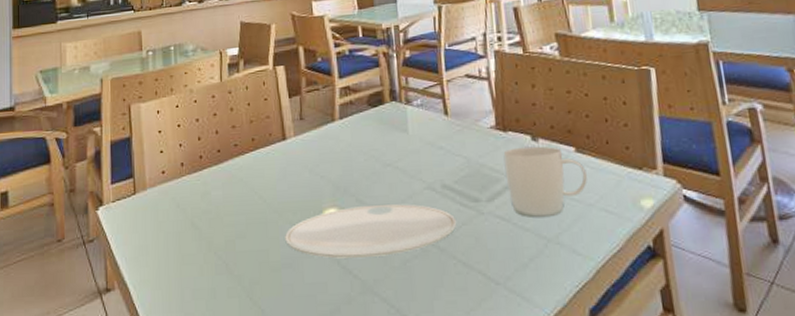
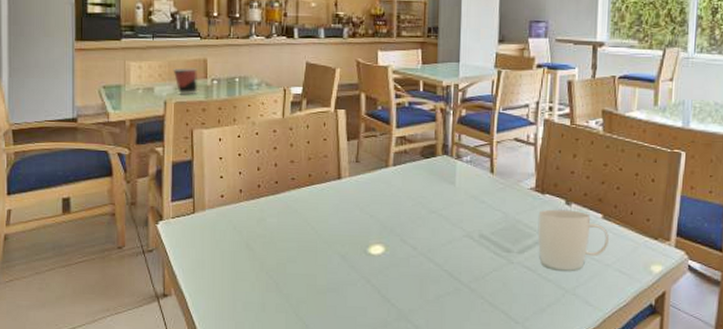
cup: none [108,41,134,70] -> present [173,67,198,95]
plate: present [285,203,457,259] -> none [332,245,489,290]

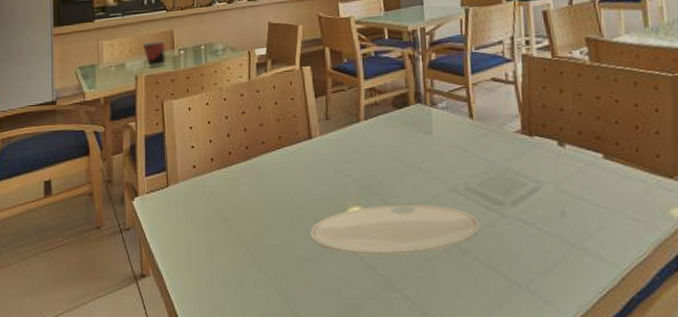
plate: none [332,245,489,290] -> present [310,204,480,255]
mug: present [537,209,609,272] -> none [528,151,615,224]

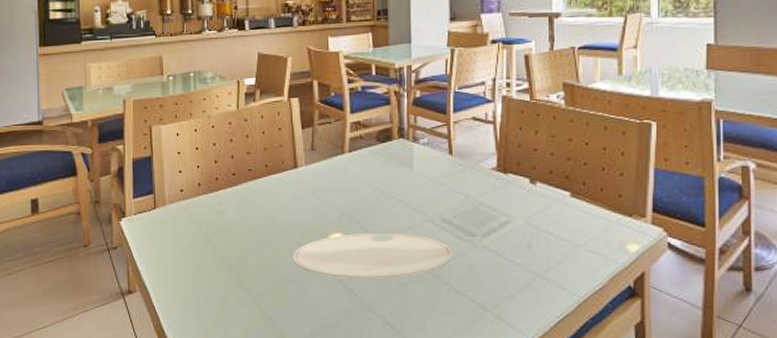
cup: present [142,40,166,68] -> none [130,65,155,93]

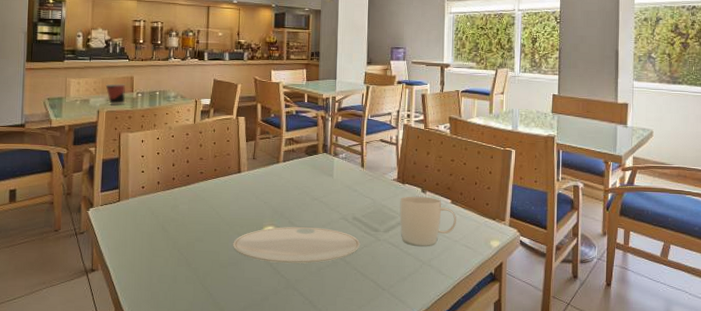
cup: none [130,65,155,93] -> present [105,83,126,105]
mug: none [502,189,579,255] -> present [399,196,456,247]

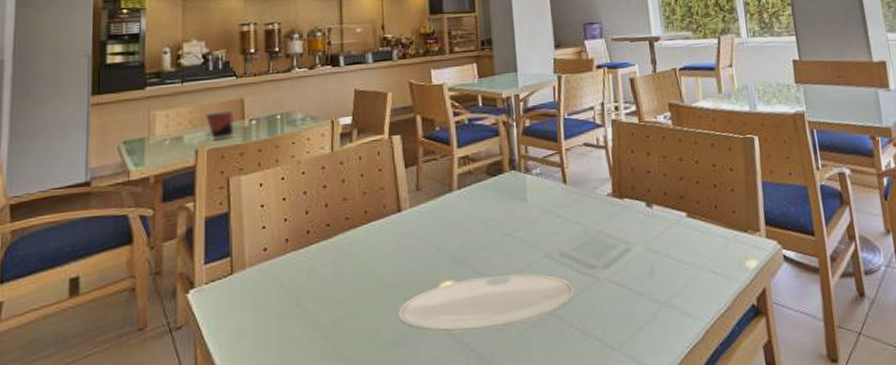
mug: present [399,196,456,247] -> none [619,212,698,283]

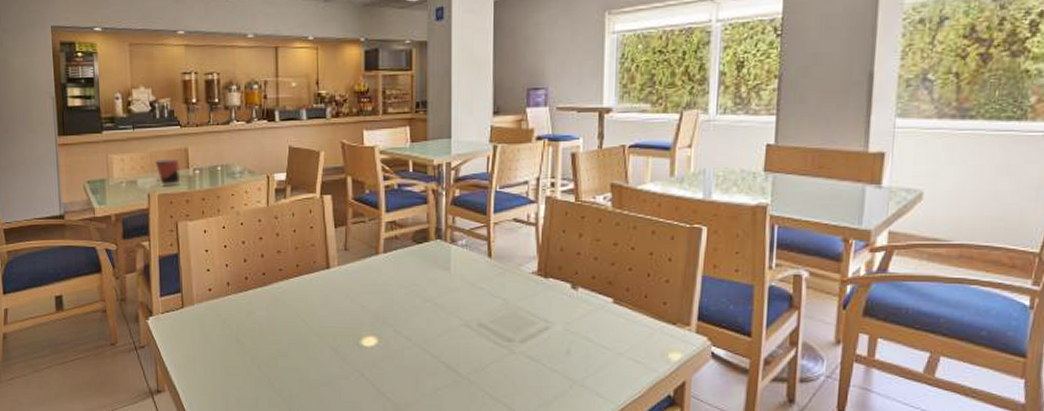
plate: present [398,273,575,333] -> none [324,336,489,383]

